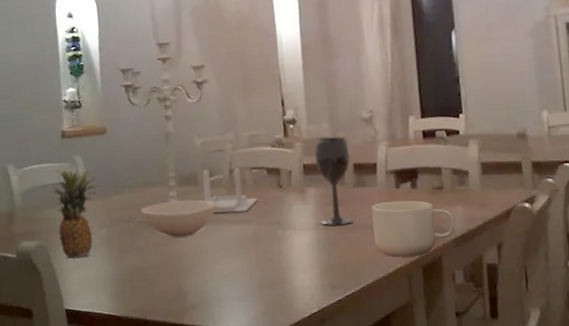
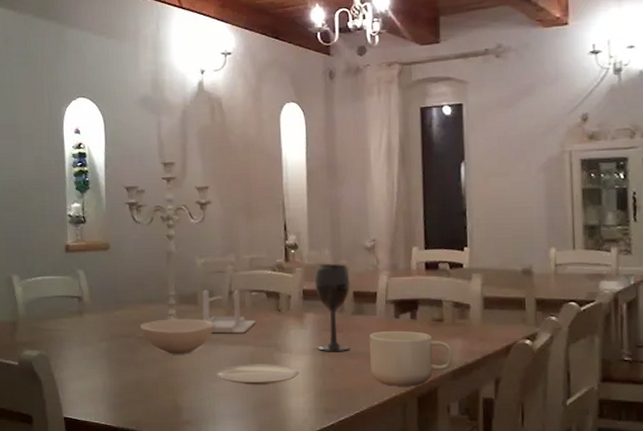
fruit: present [51,170,99,258] -> none [54,283,100,368]
plate: none [220,241,304,265] -> present [216,364,299,385]

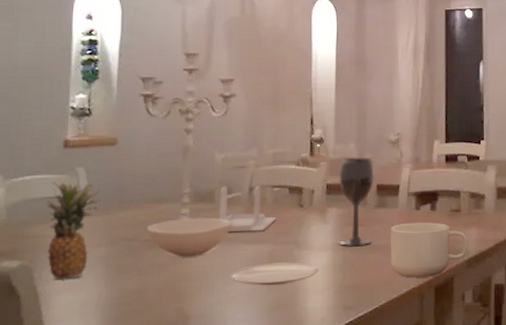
fruit: none [54,283,100,368] -> present [45,182,101,279]

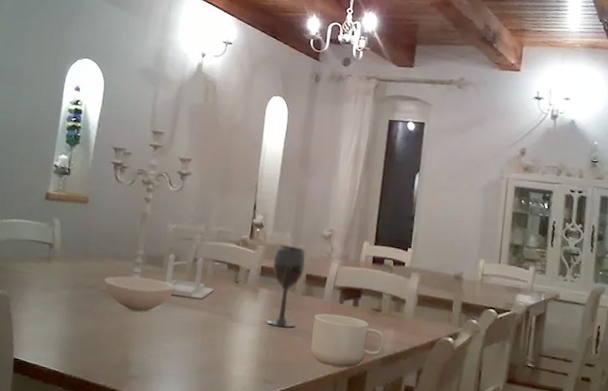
fruit: present [45,182,101,279] -> none [22,227,71,313]
plate: present [230,262,319,286] -> none [169,328,246,350]

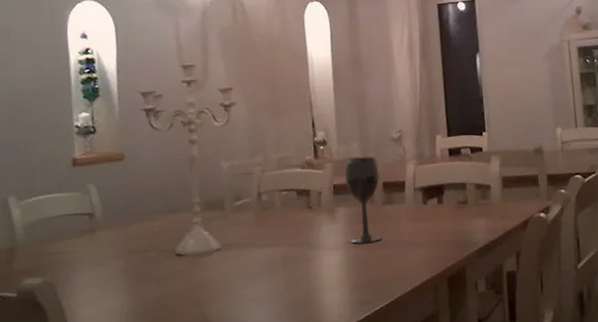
soup bowl: present [104,276,176,312] -> none [161,224,244,264]
napkin holder: present [164,253,215,299] -> none [229,191,288,238]
cup: present [310,313,385,368] -> none [399,215,478,271]

